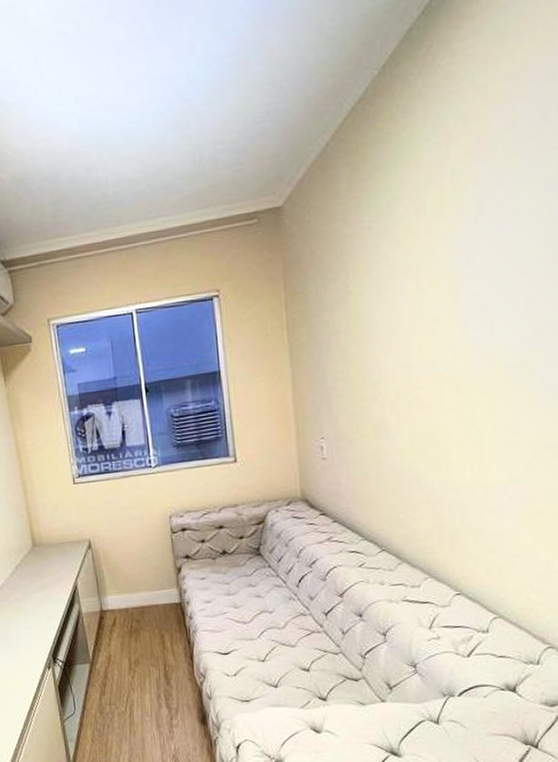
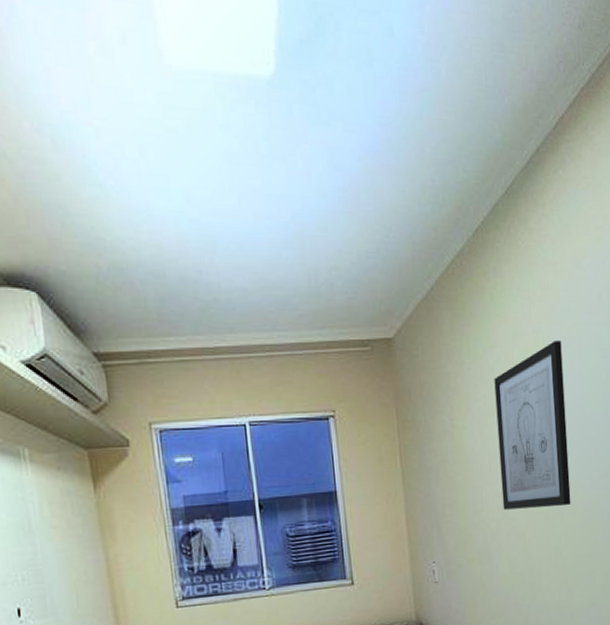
wall art: none [399,179,492,380] -> present [494,341,571,510]

